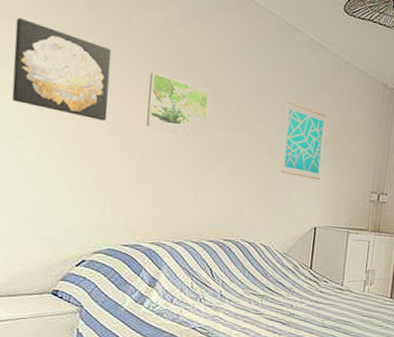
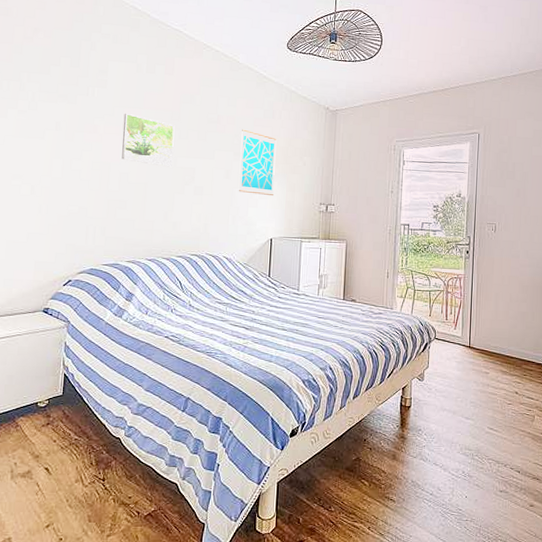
wall art: present [12,17,112,121] -> none [10,77,92,157]

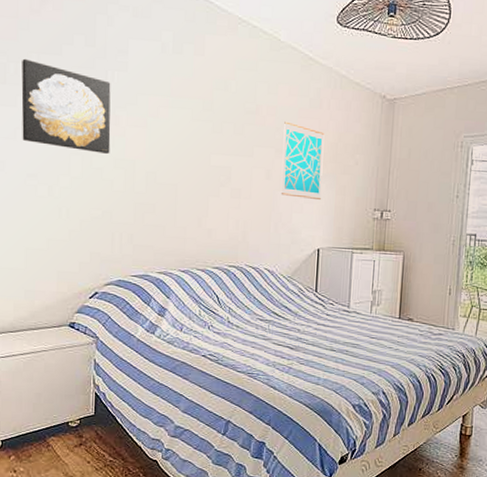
wall art: none [10,77,92,157] -> present [21,58,111,154]
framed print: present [122,113,175,167] -> none [147,101,207,166]

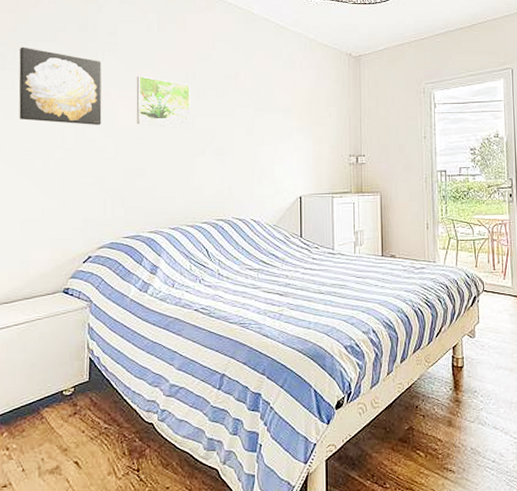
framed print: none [147,101,207,166] -> present [136,75,191,129]
wall art: present [280,121,325,199] -> none [261,83,299,151]

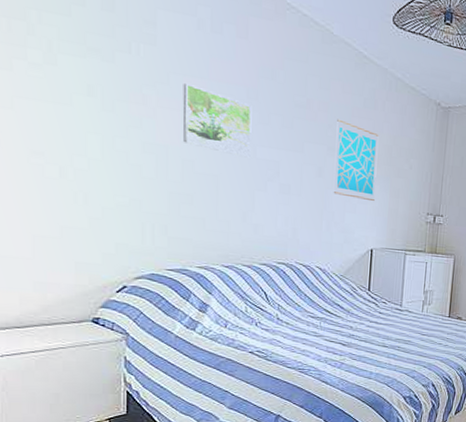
wall art: present [19,47,102,125] -> none [17,14,137,136]
wall art: none [261,83,299,151] -> present [333,119,379,201]

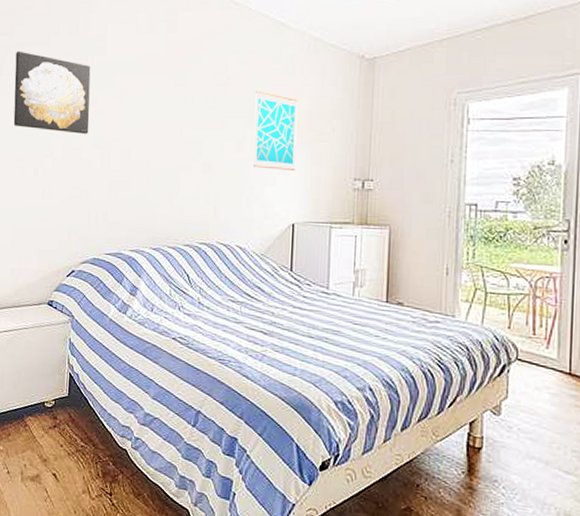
wall art: none [17,14,137,136] -> present [13,51,91,134]
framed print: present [182,83,252,158] -> none [123,81,179,141]

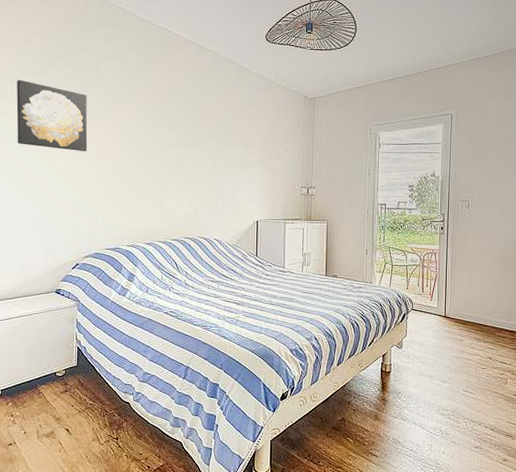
wall art: present [252,90,298,170] -> none [225,119,259,181]

